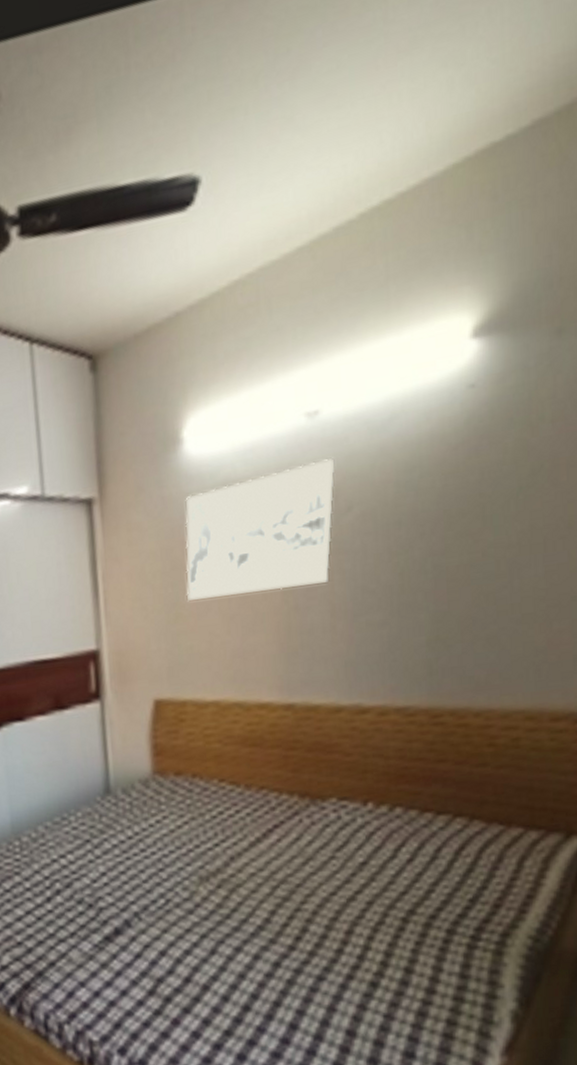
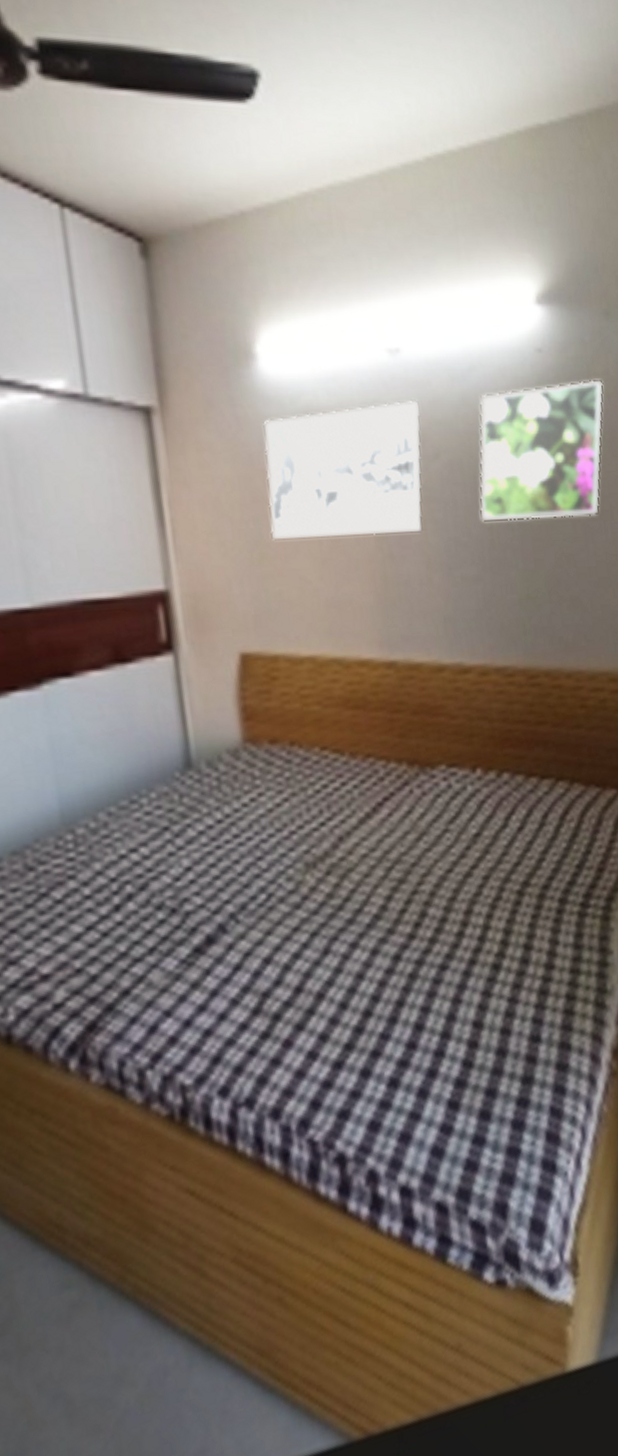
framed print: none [390,404,548,568] -> present [479,379,604,522]

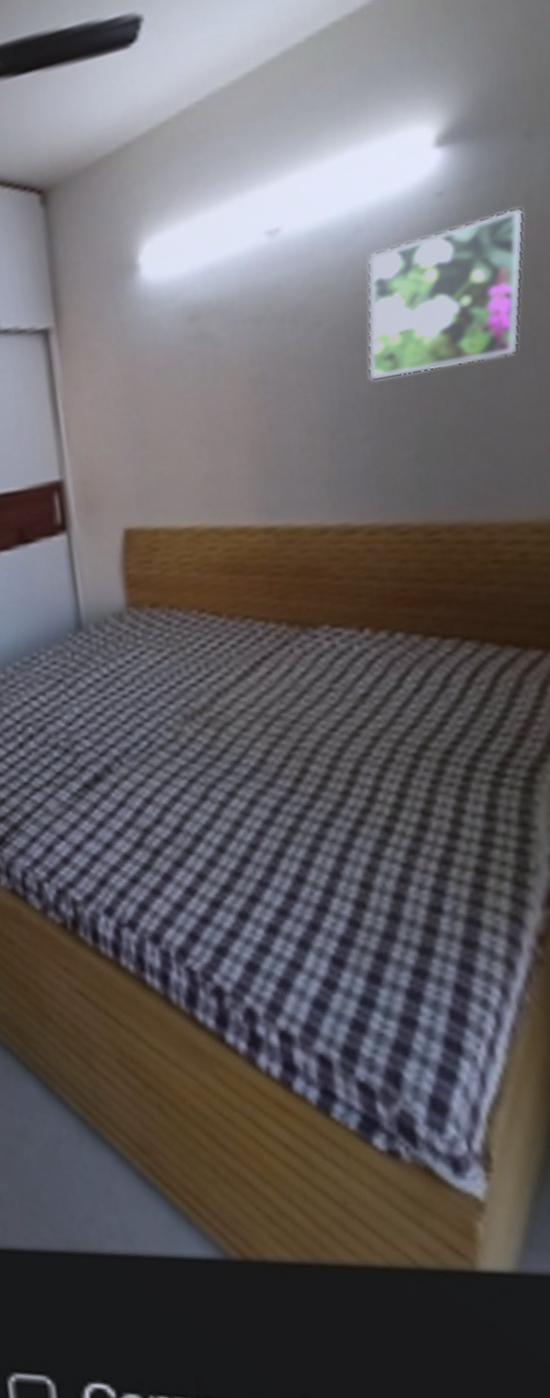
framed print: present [263,401,423,541] -> none [145,274,304,427]

